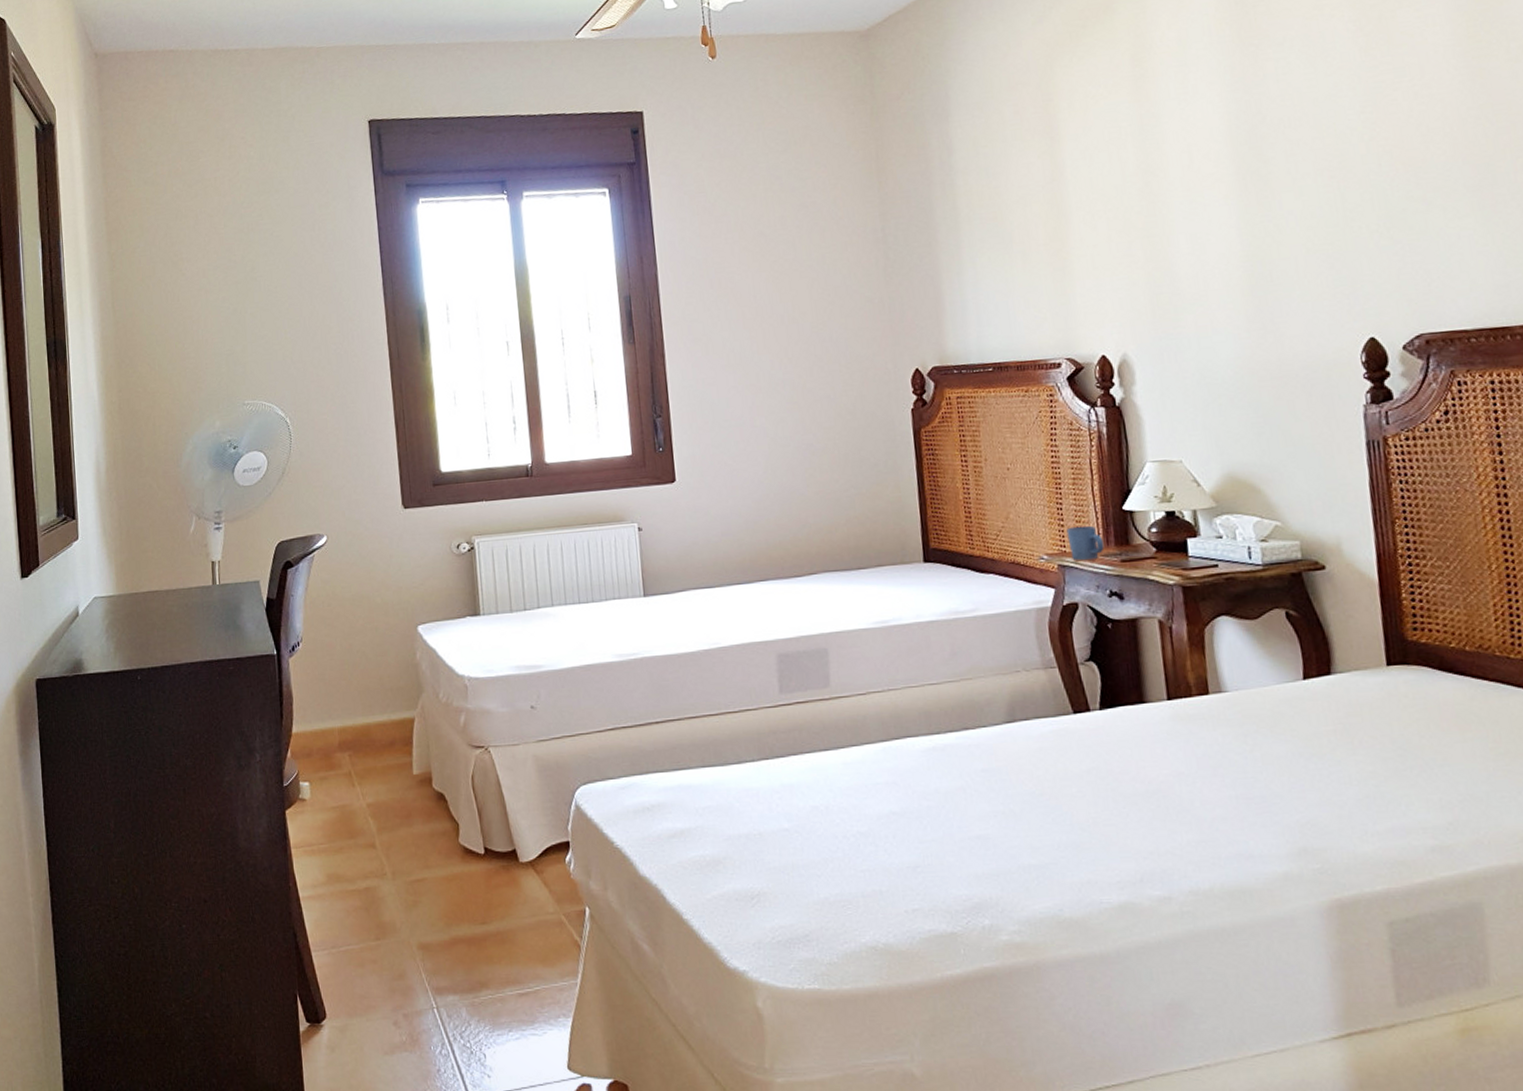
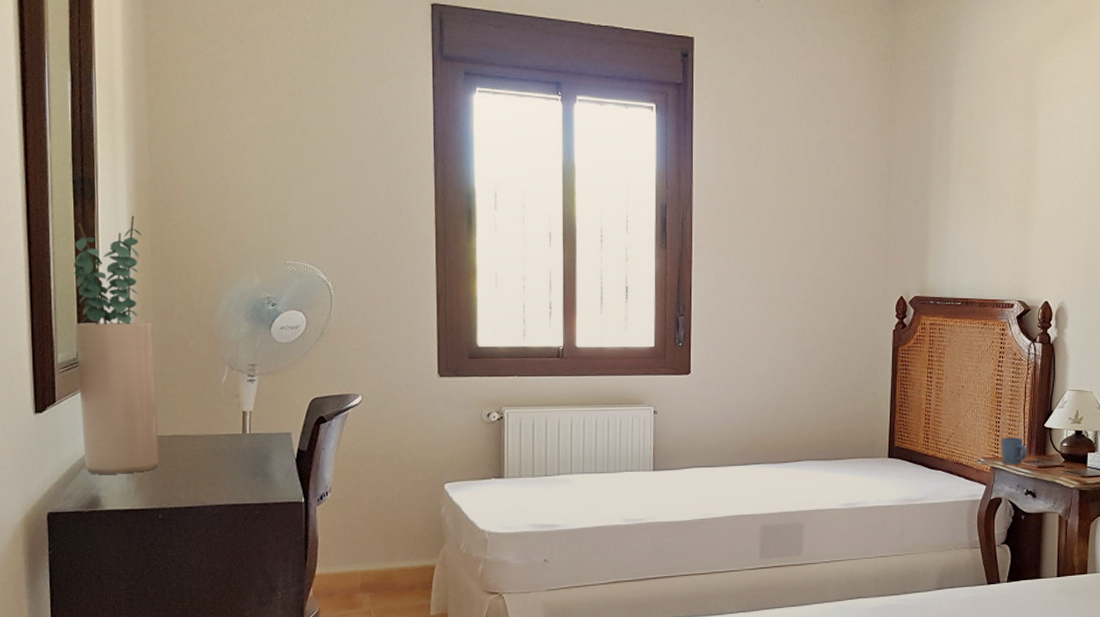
vase: none [50,371,136,637] -> present [74,215,159,474]

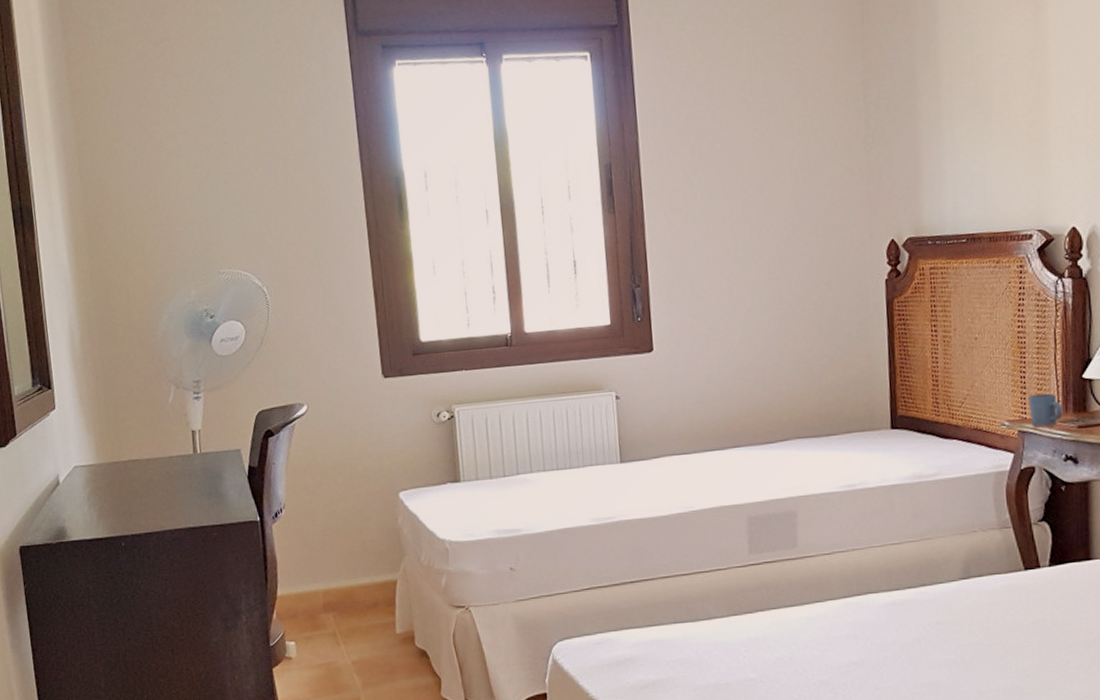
vase: present [74,215,159,474] -> none [19,238,118,506]

